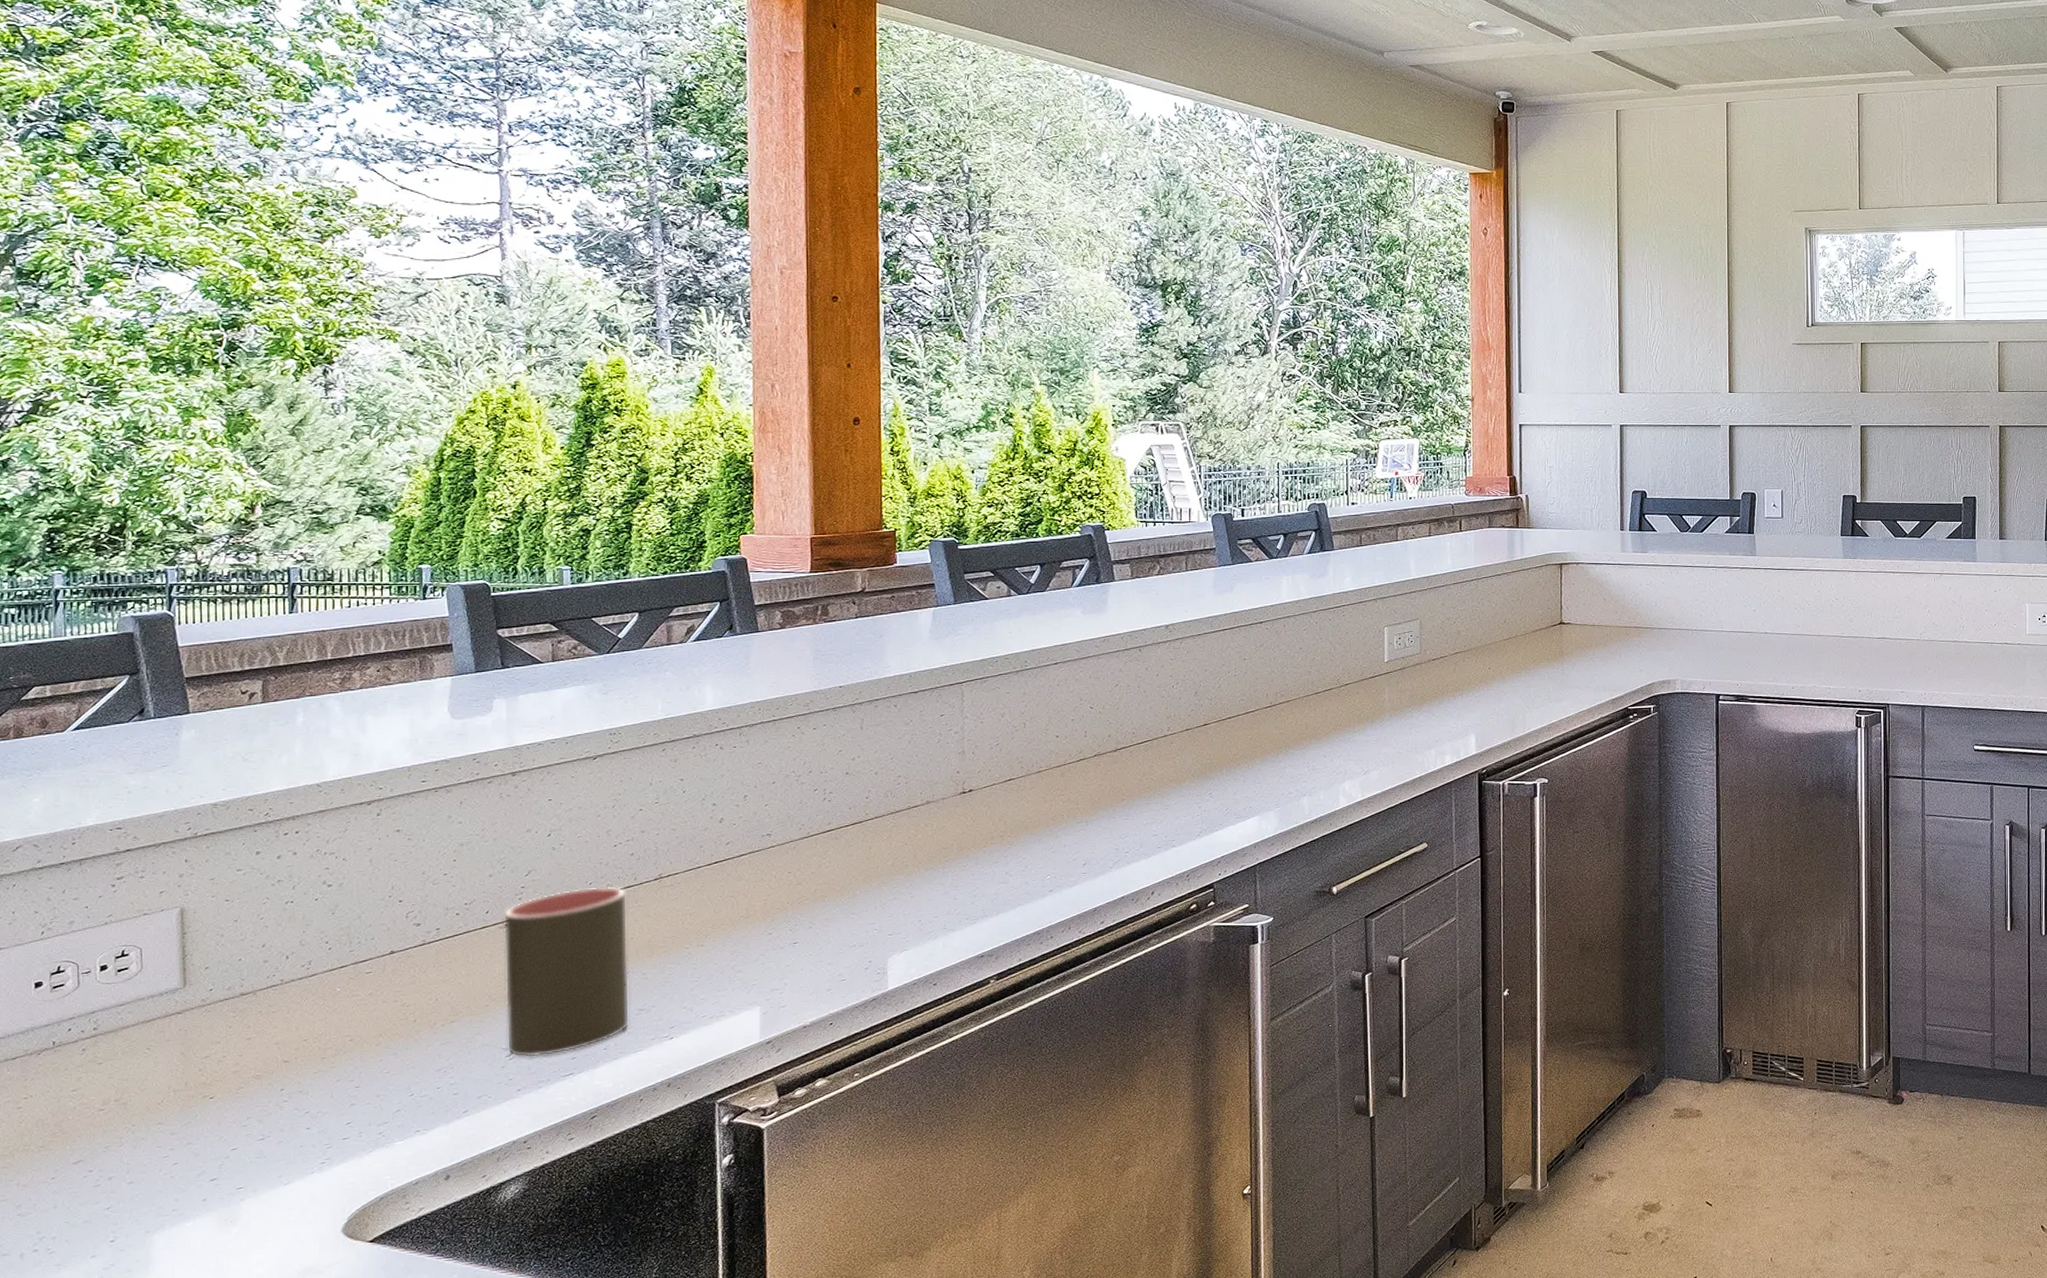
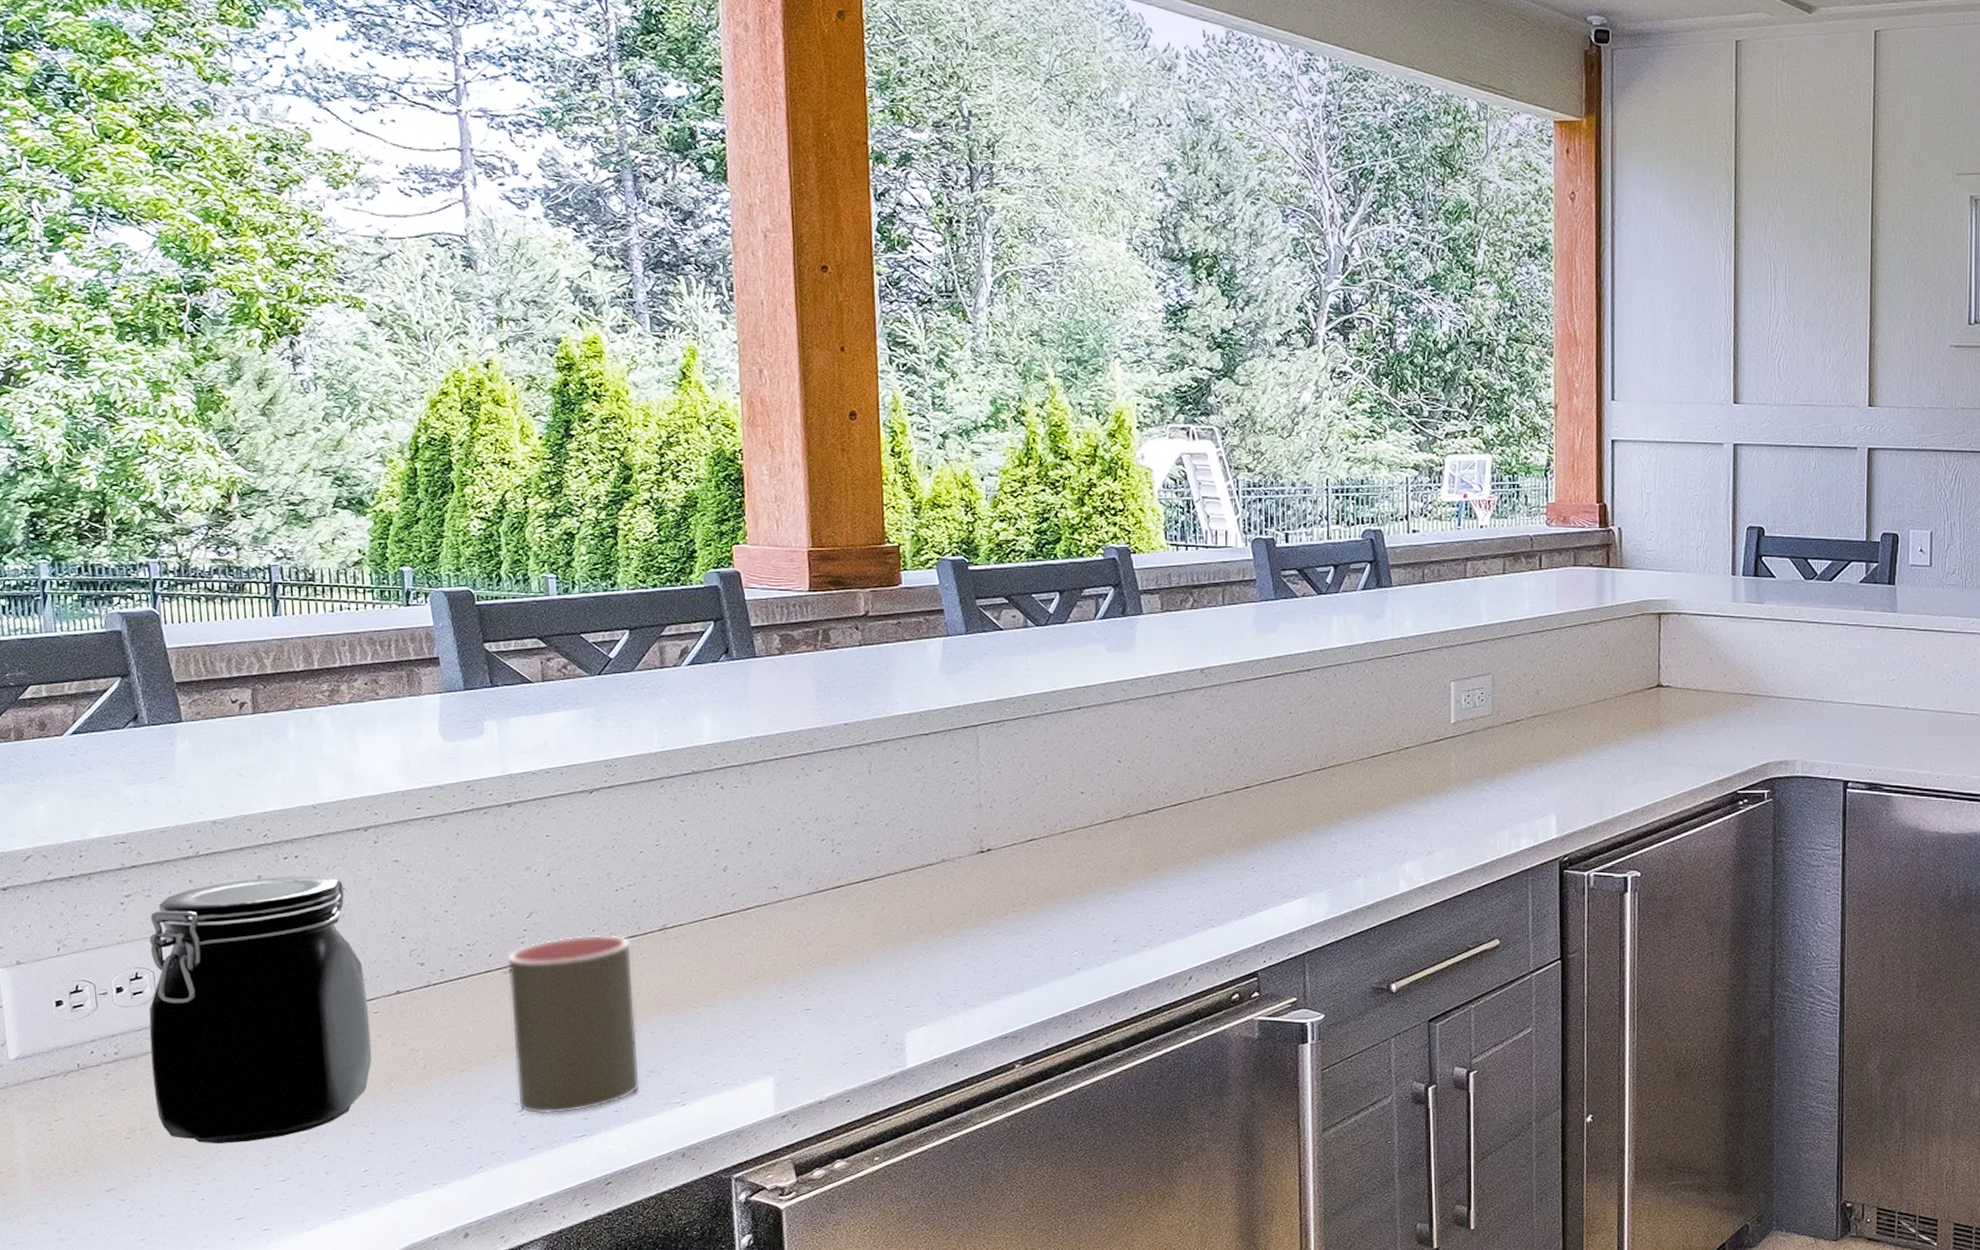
jar: none [132,849,362,1109] -> present [149,875,372,1144]

